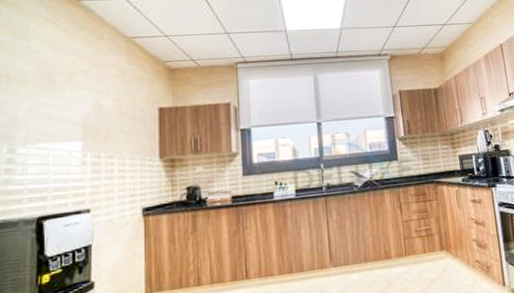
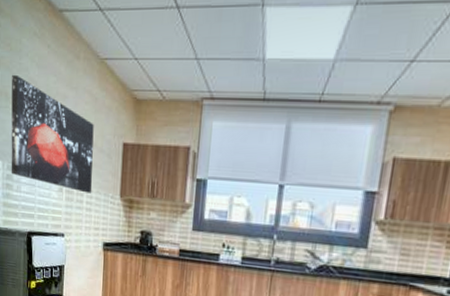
wall art: none [12,57,125,162] -> present [11,74,94,193]

